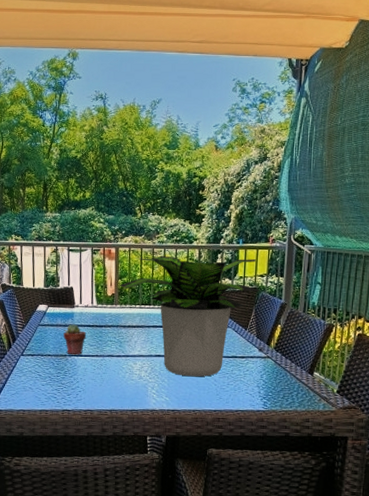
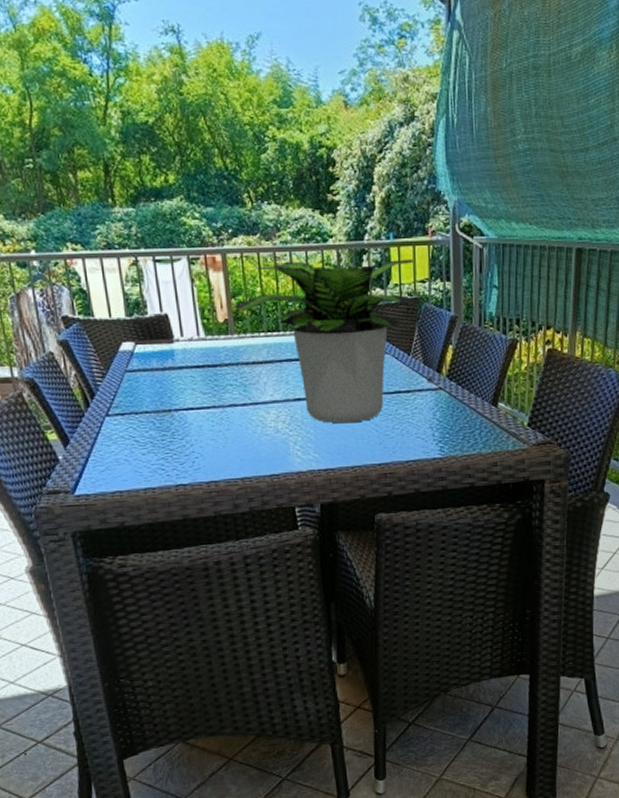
potted succulent: present [63,324,87,354] -> none [162,366,197,408]

